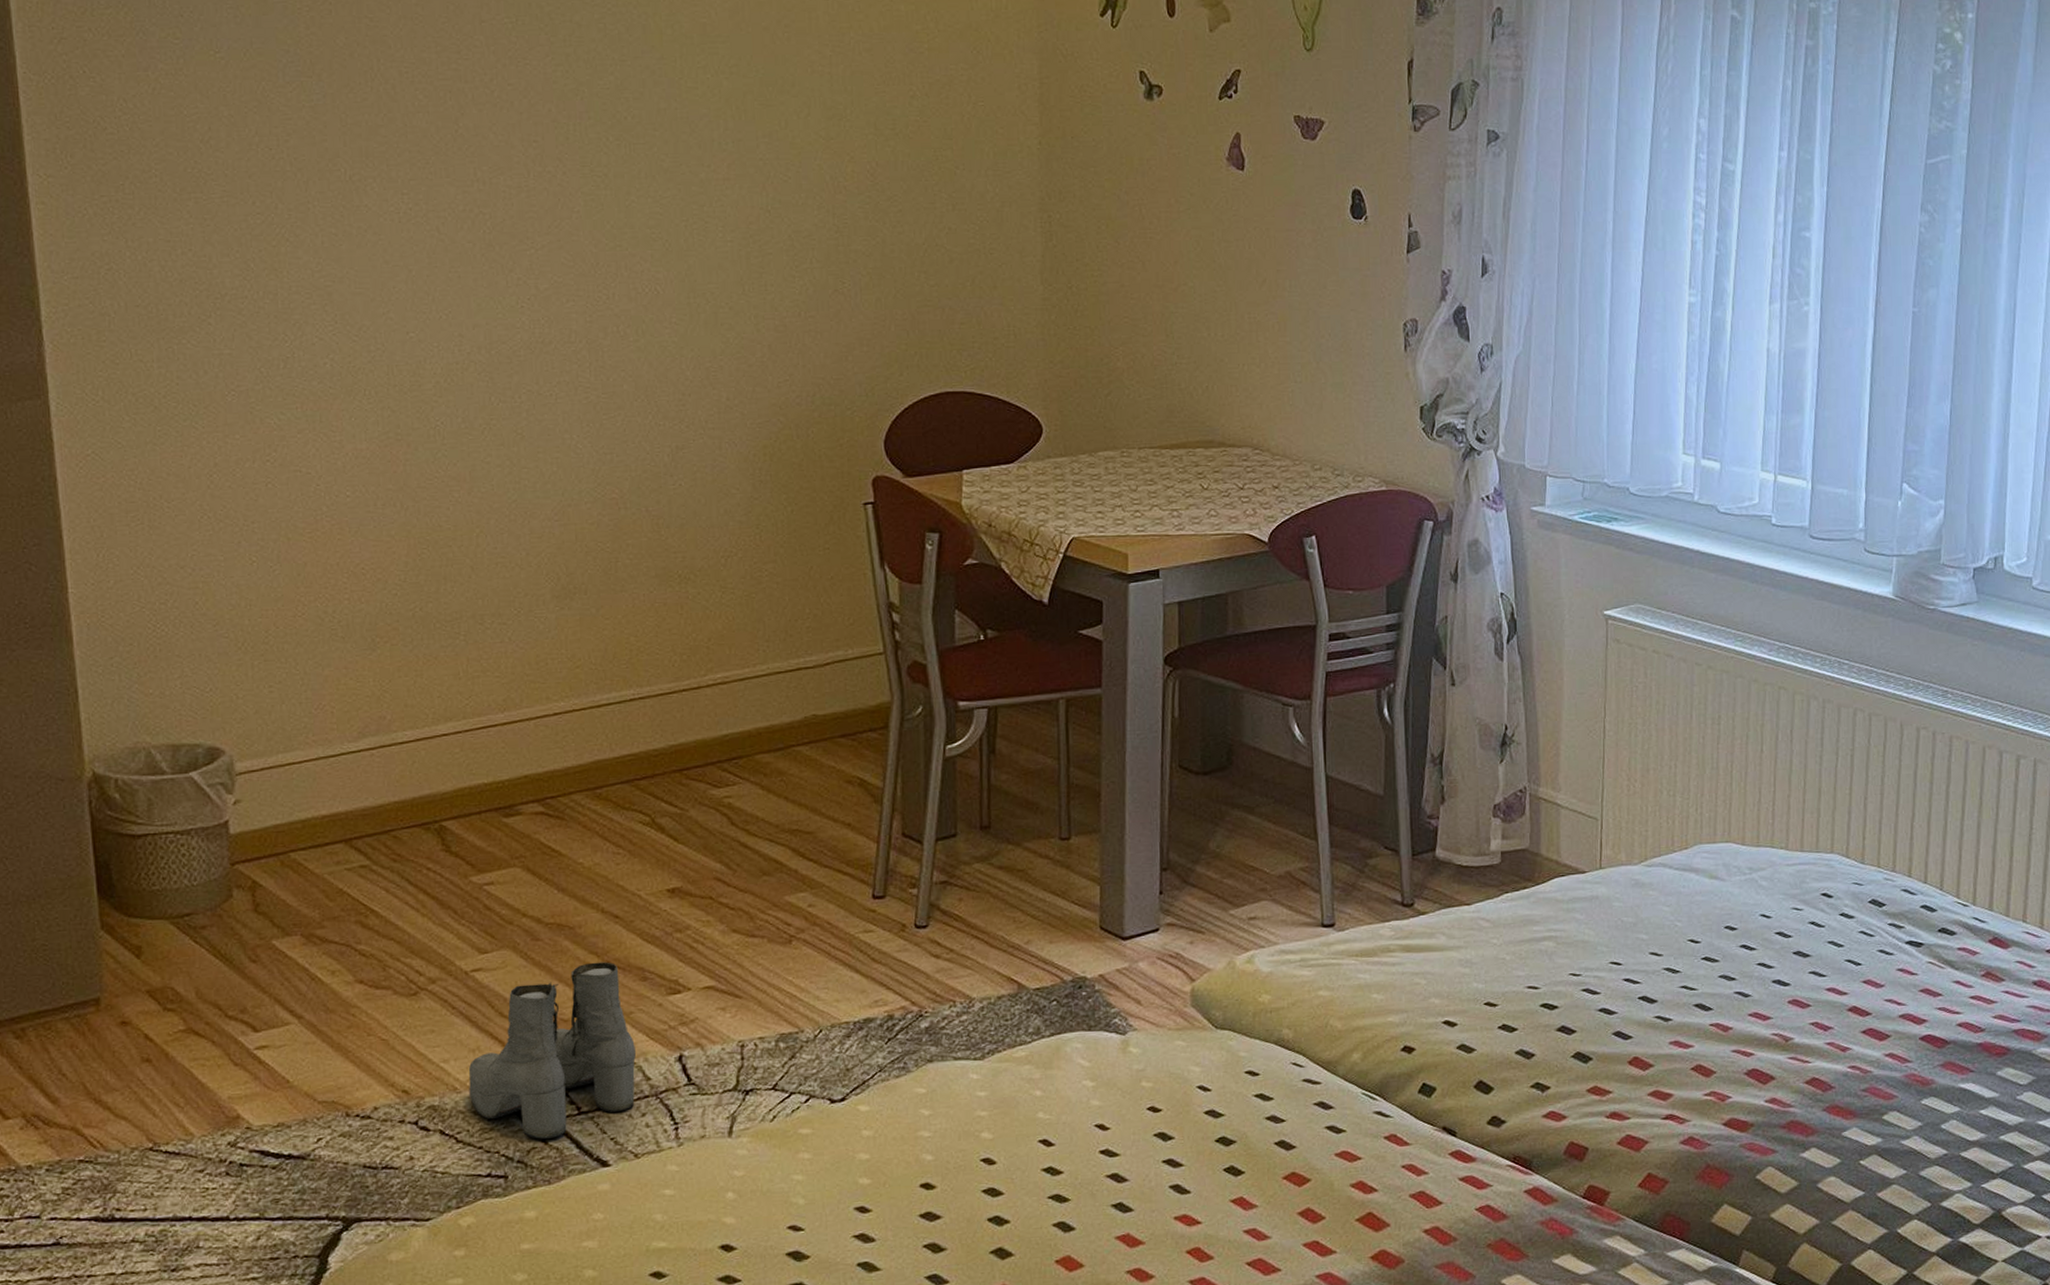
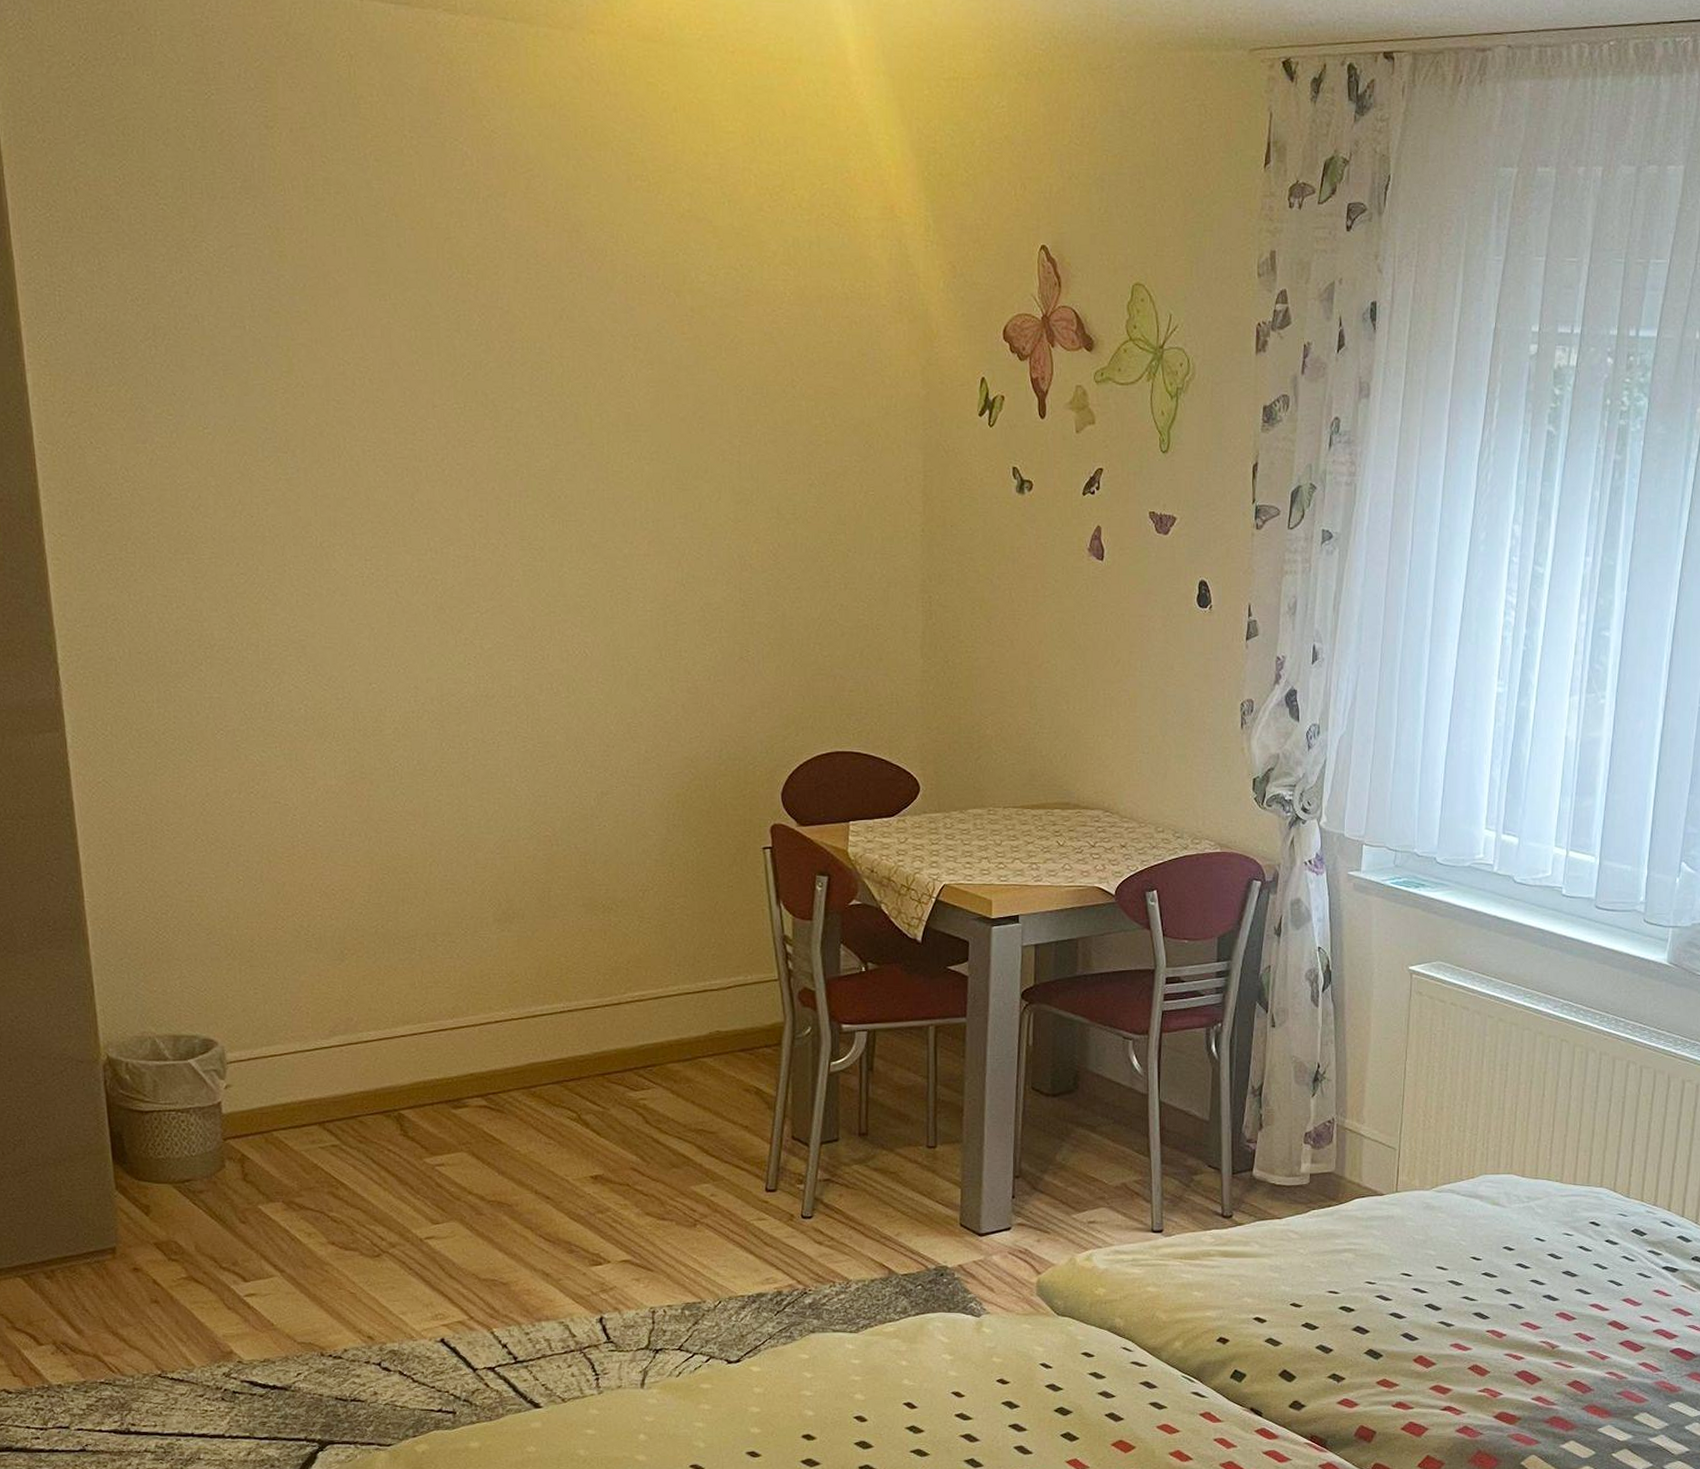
boots: present [468,961,636,1139] -> none [423,1235,563,1382]

